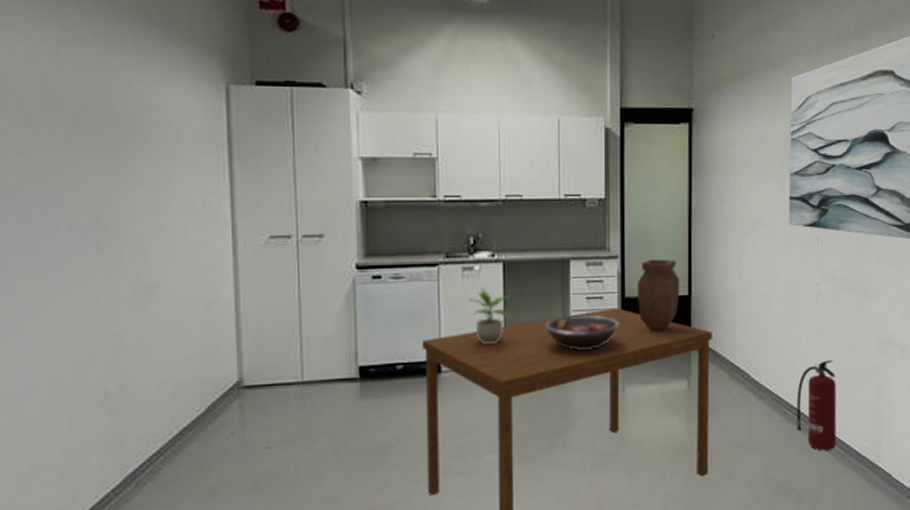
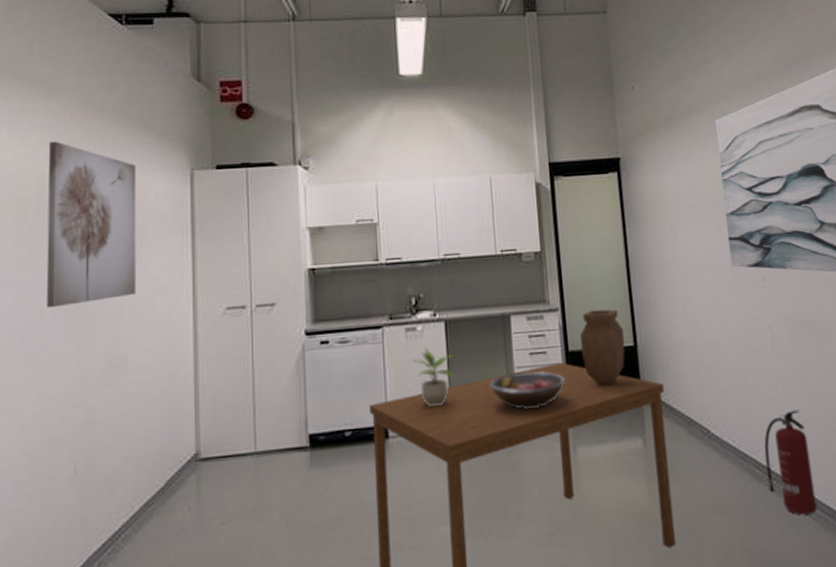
wall art: none [51,36,166,226] -> present [46,141,137,309]

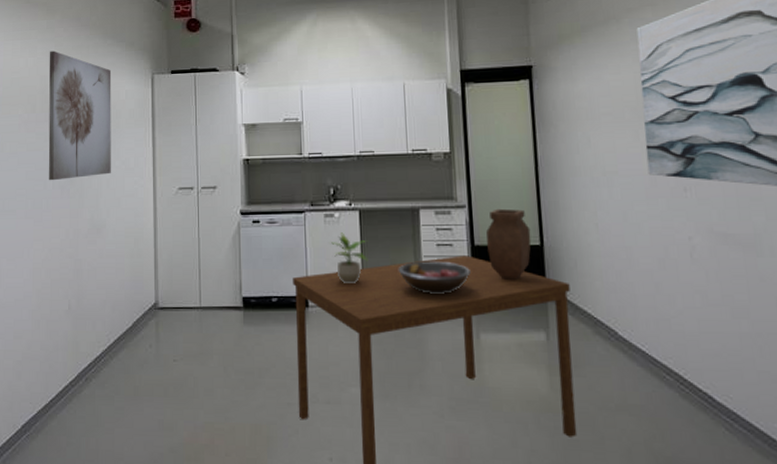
fire extinguisher: present [764,410,818,515] -> none [676,322,735,427]

